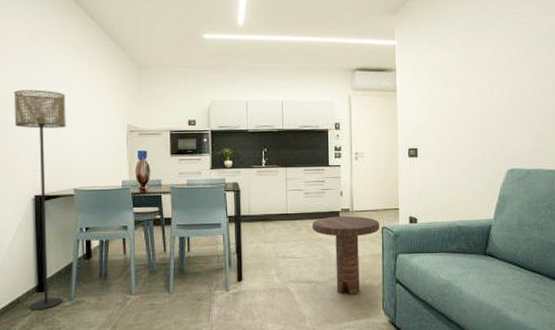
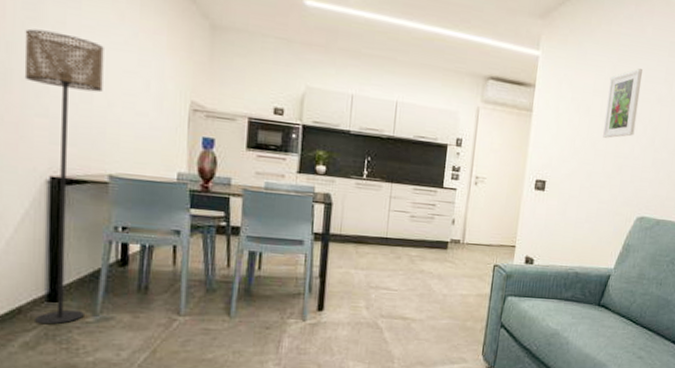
side table: present [313,215,380,295] -> none [415,246,492,337]
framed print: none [461,40,492,104] -> present [603,68,642,138]

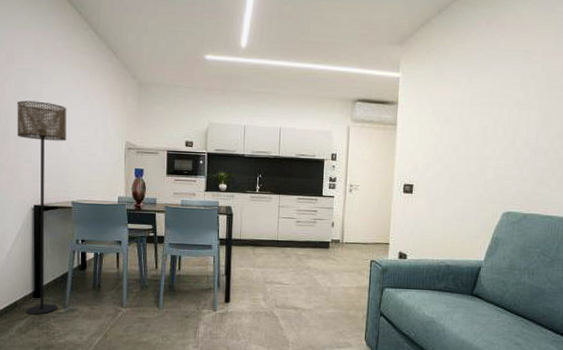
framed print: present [603,68,642,138] -> none [464,78,498,143]

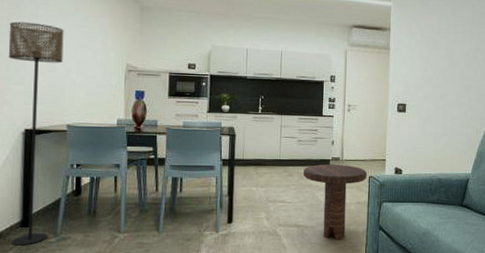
side table: none [302,246,369,325] -> present [304,164,367,240]

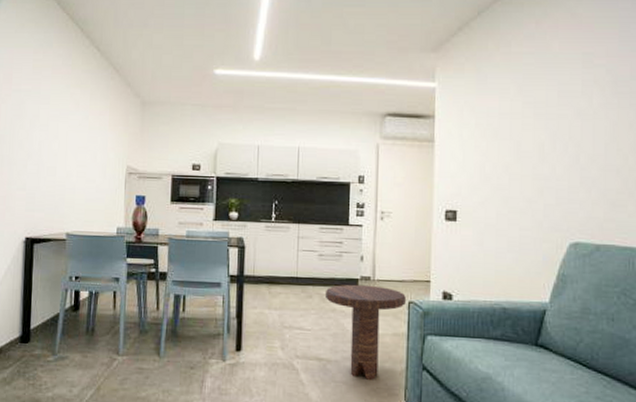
floor lamp: present [8,21,64,246] -> none [10,123,65,363]

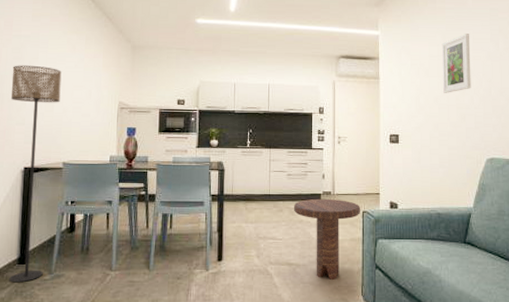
floor lamp: none [10,123,65,363] -> present [9,65,62,283]
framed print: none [515,85,554,161] -> present [441,34,471,93]

